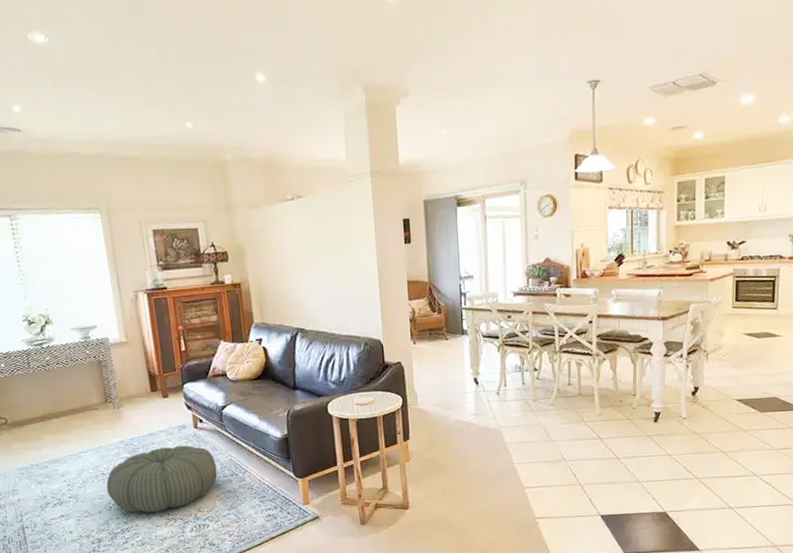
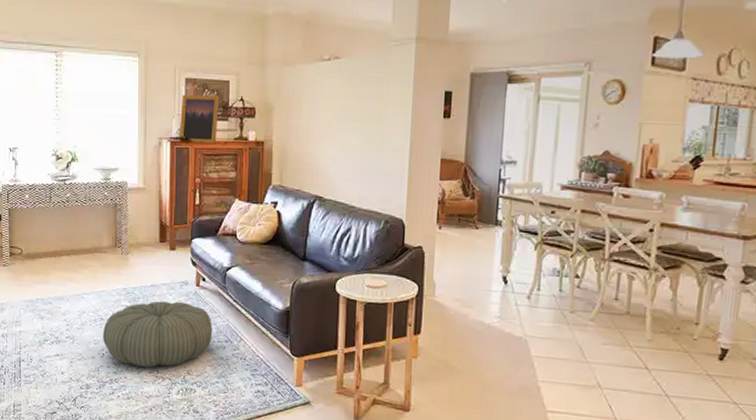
picture frame: none [151,243,194,294] -> present [179,94,219,145]

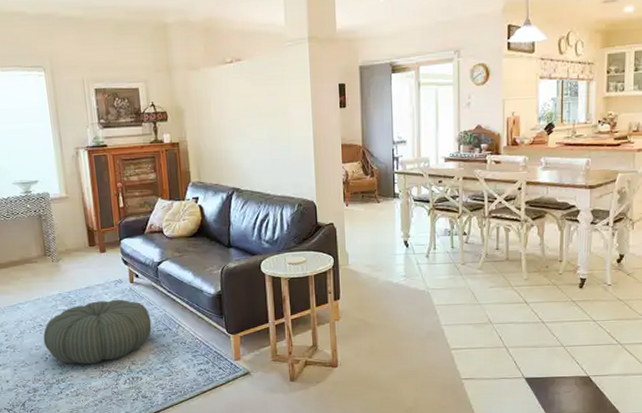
picture frame: present [179,94,219,145] -> none [93,103,133,151]

